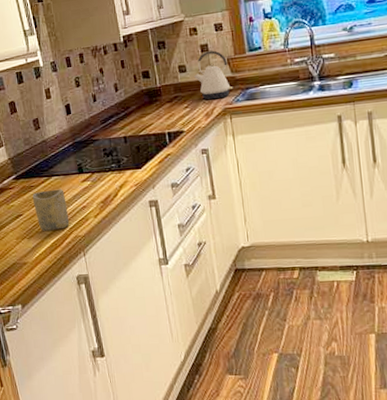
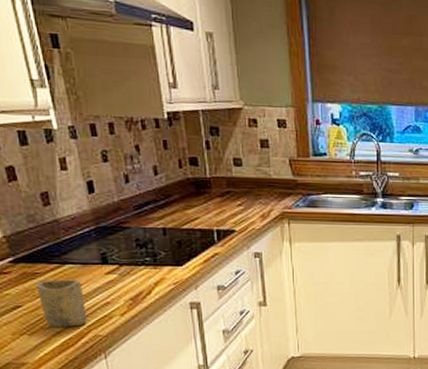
kettle: present [194,50,233,100] -> none [251,147,294,201]

